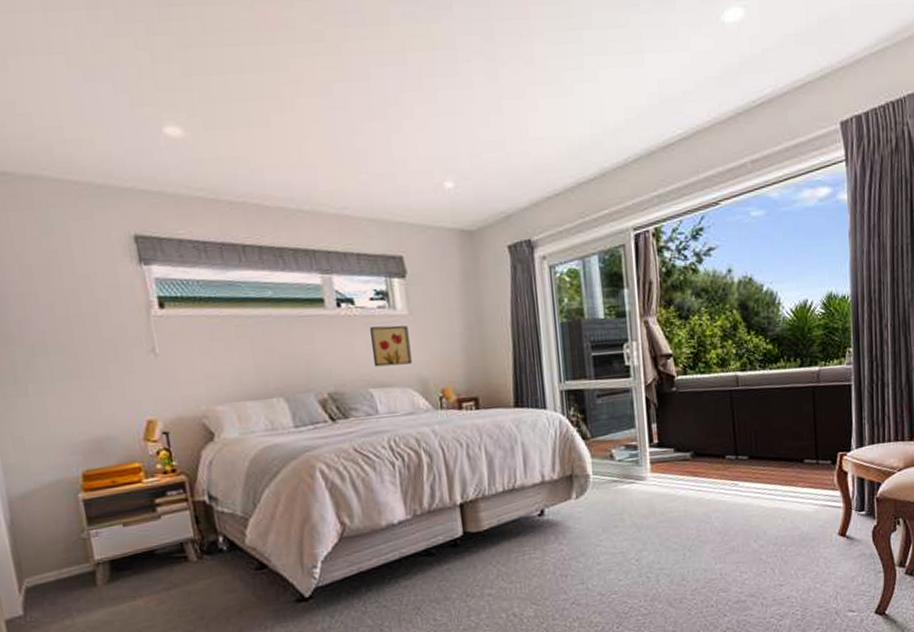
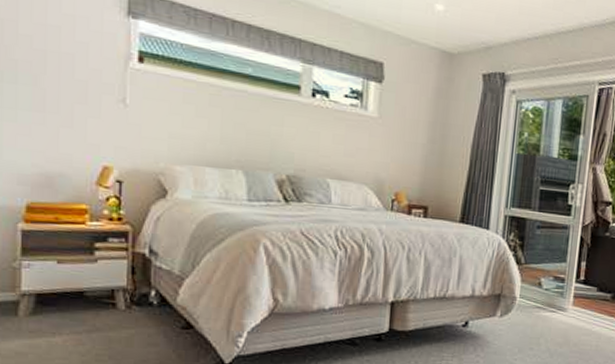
wall art: present [370,325,412,367] -> none [336,122,375,163]

